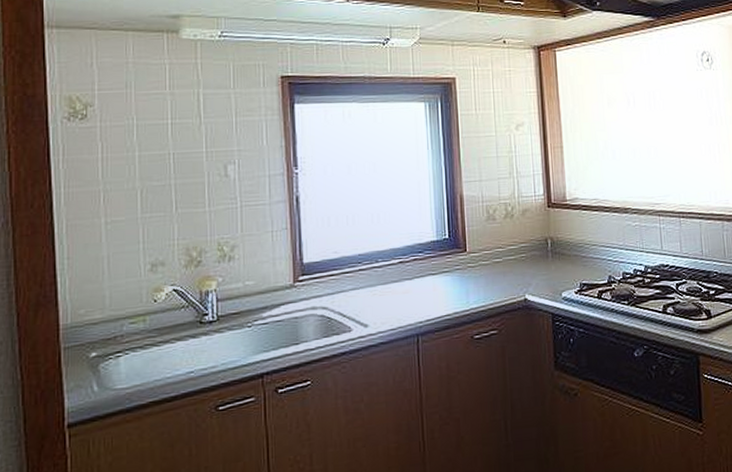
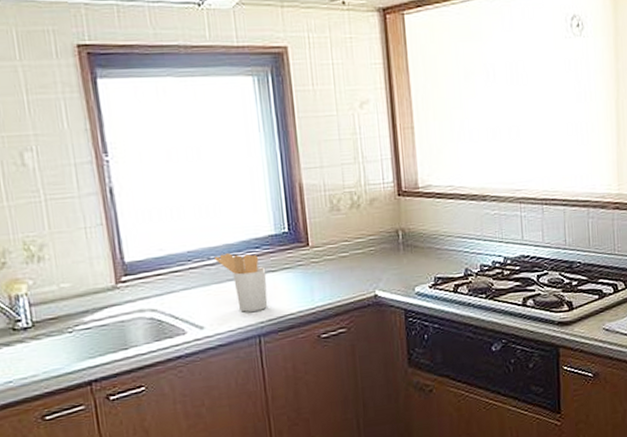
utensil holder: none [382,257,427,312] -> present [215,253,268,312]

